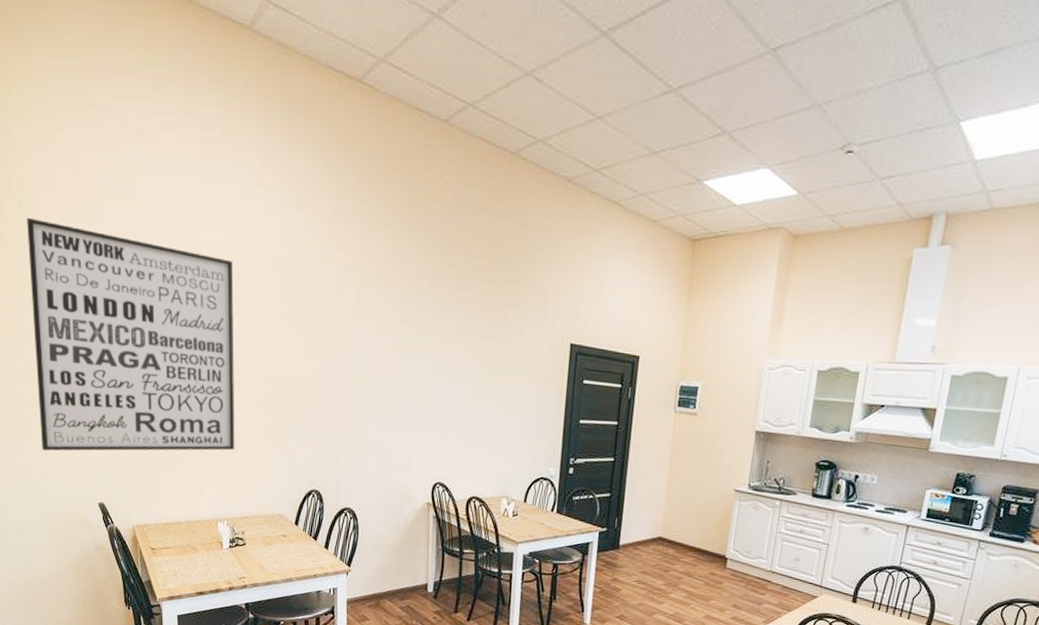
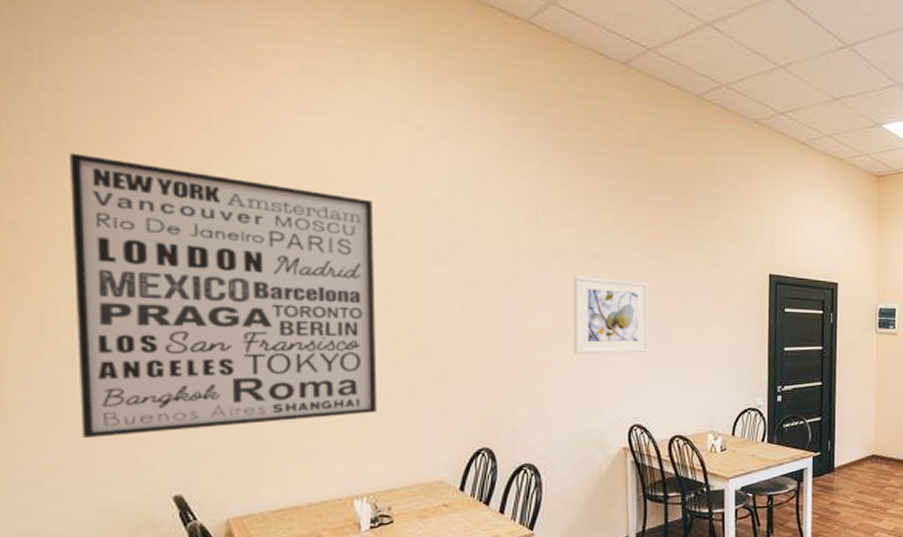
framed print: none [389,337,457,415] -> present [573,276,650,355]

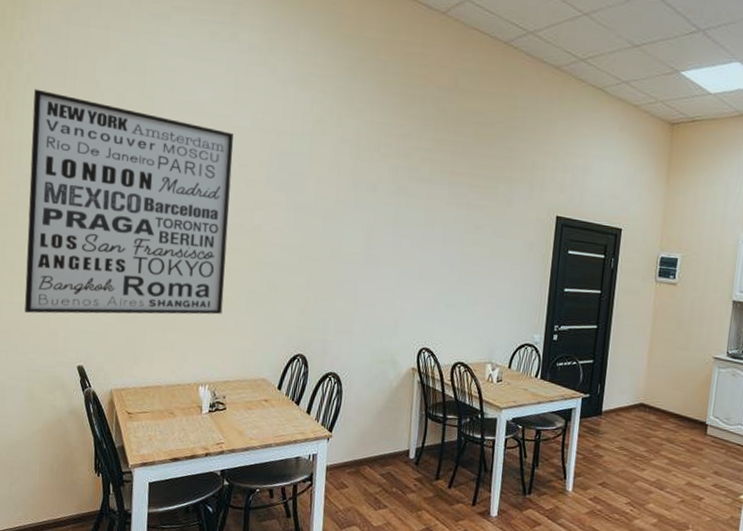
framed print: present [573,276,650,355] -> none [378,207,447,282]

